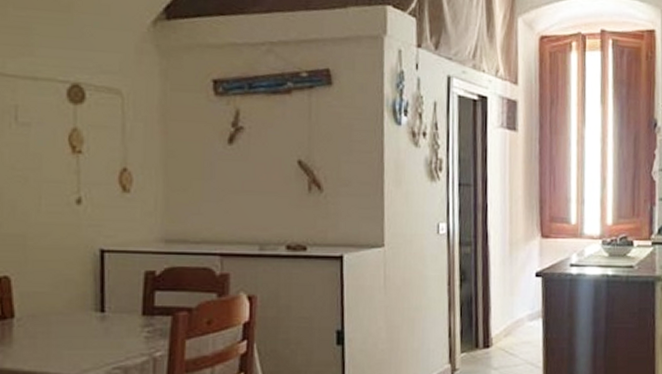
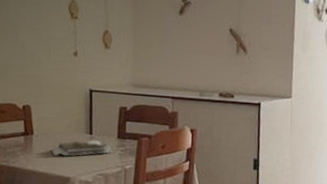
book: none [40,314,135,346] -> present [50,137,113,156]

